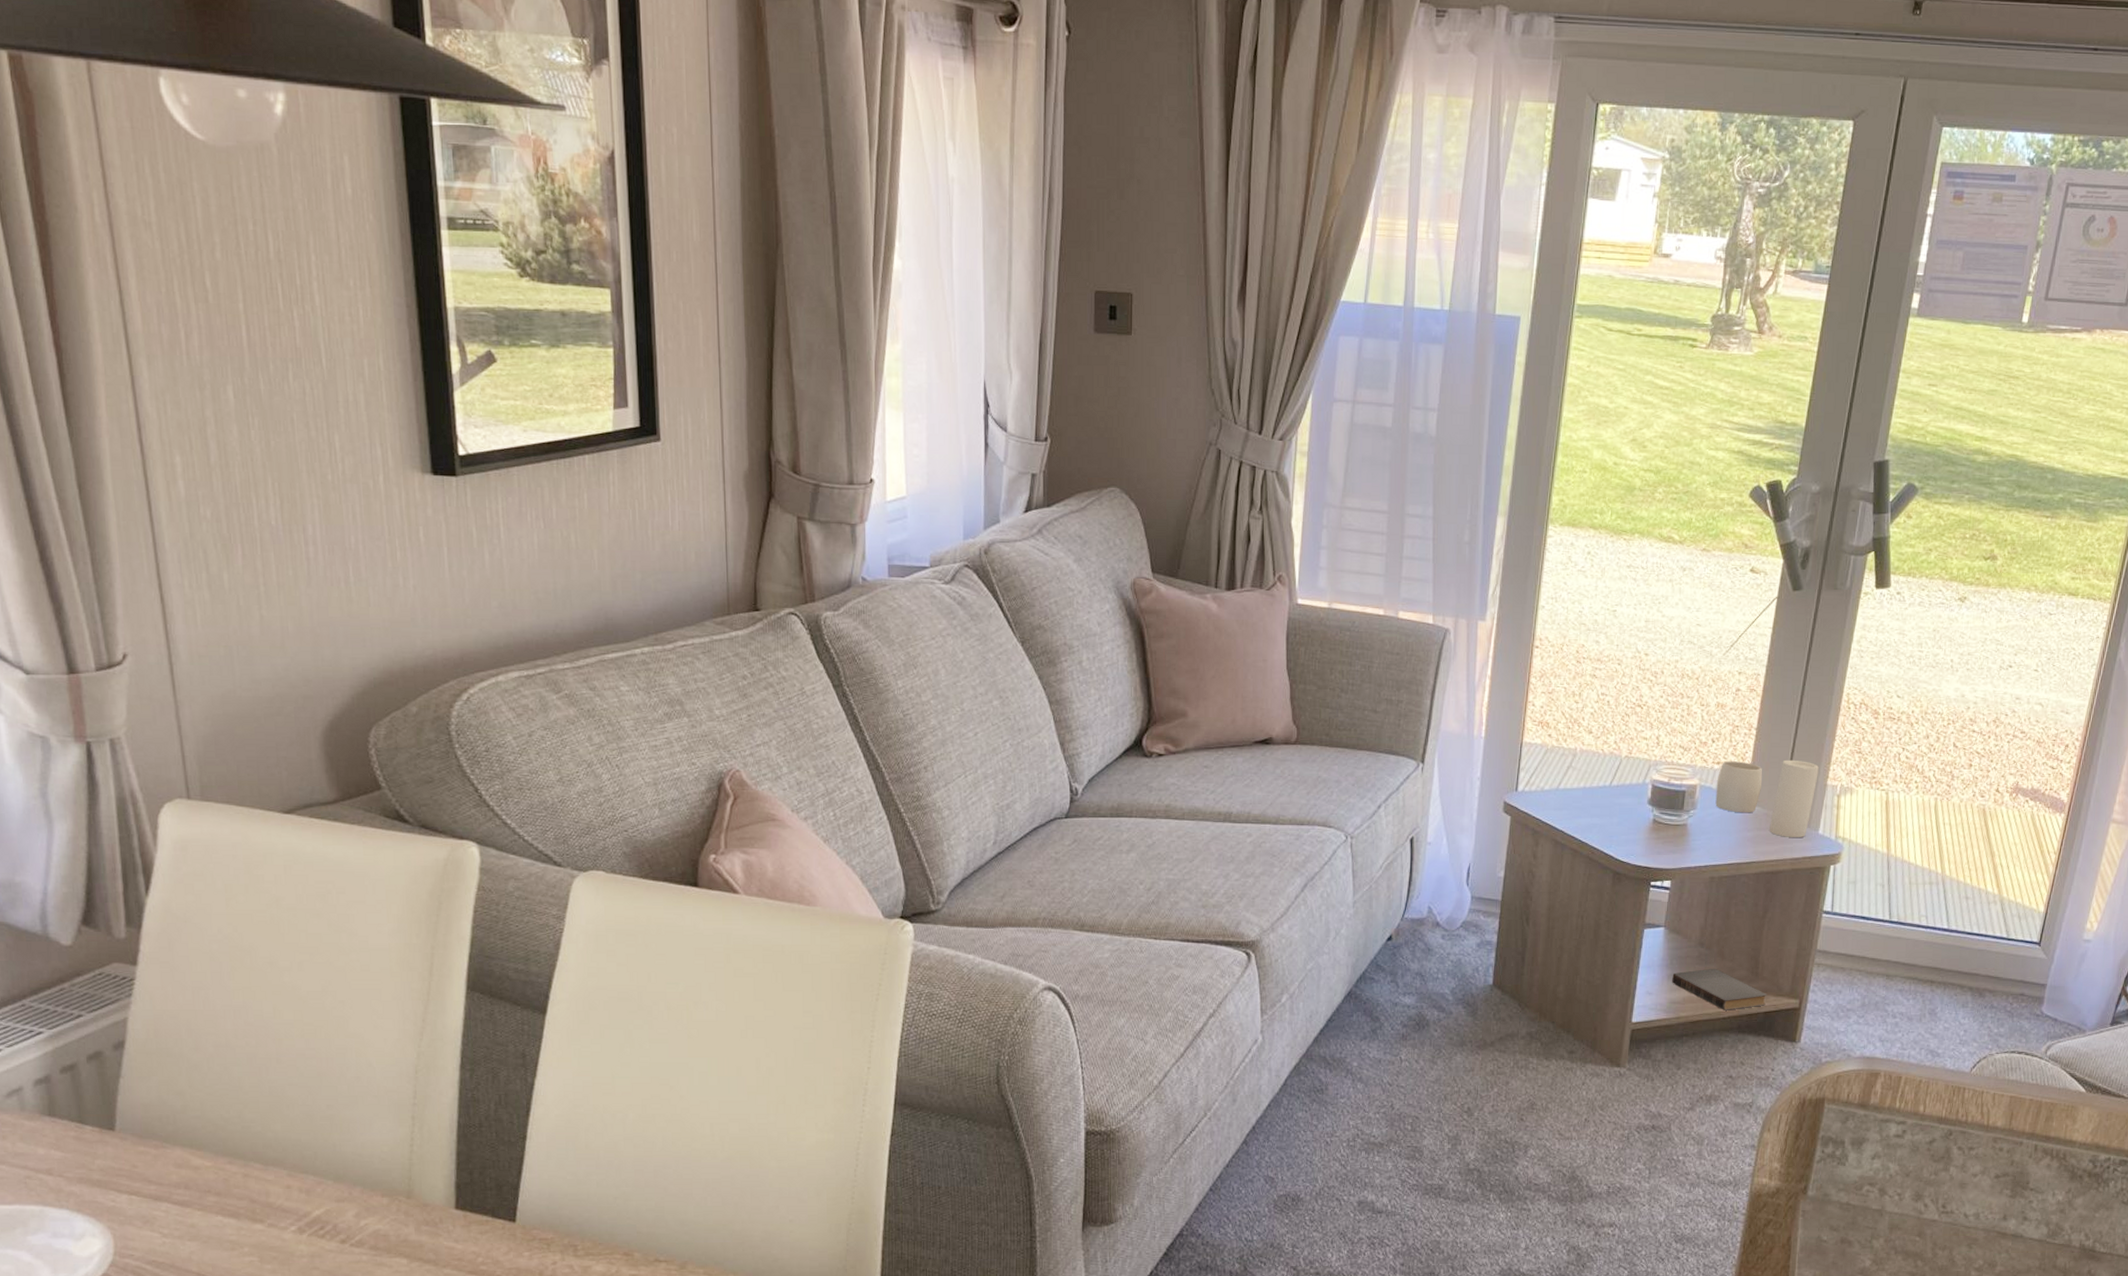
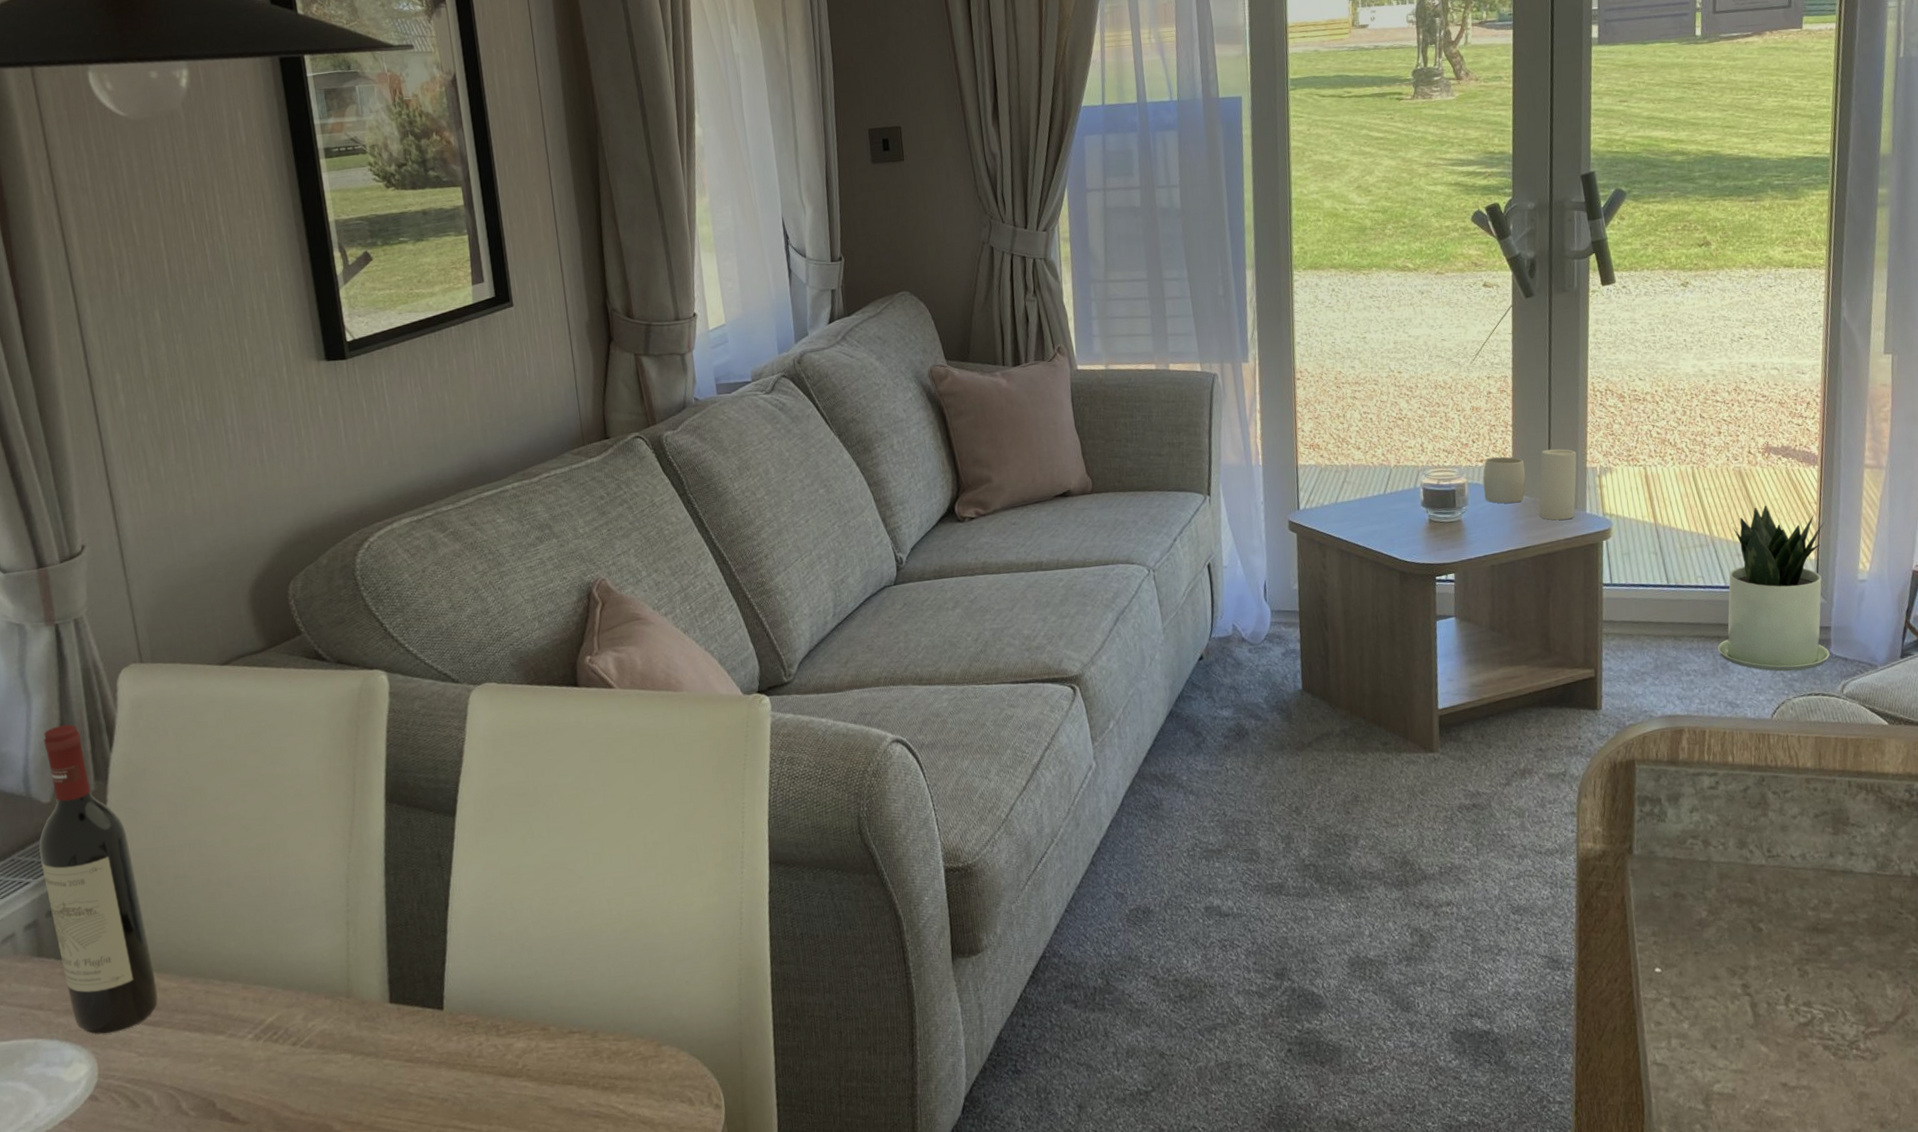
wine bottle: none [55,860,188,1208] -> present [38,724,158,1034]
book: present [1672,968,1767,1010] -> none [1469,649,1563,688]
planter: none [1928,849,2060,1026] -> present [1717,506,1830,672]

